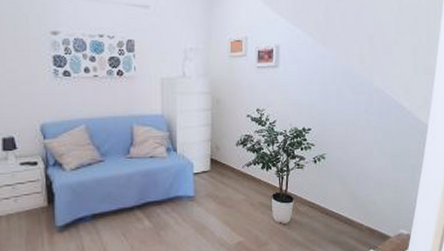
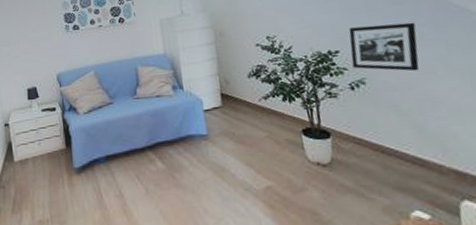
picture frame: none [319,110,367,151] -> present [348,22,419,72]

